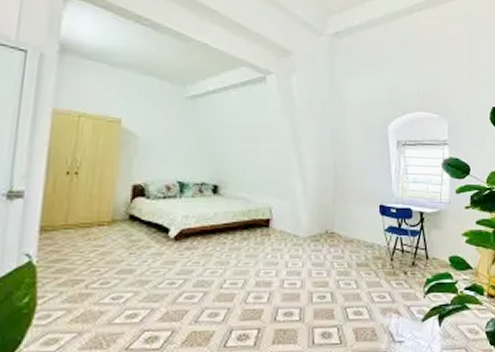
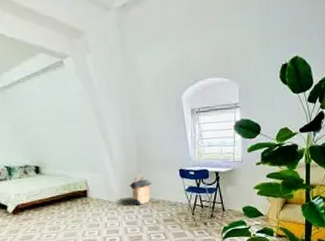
laundry hamper: none [320,207,348,243] -> present [129,175,153,206]

